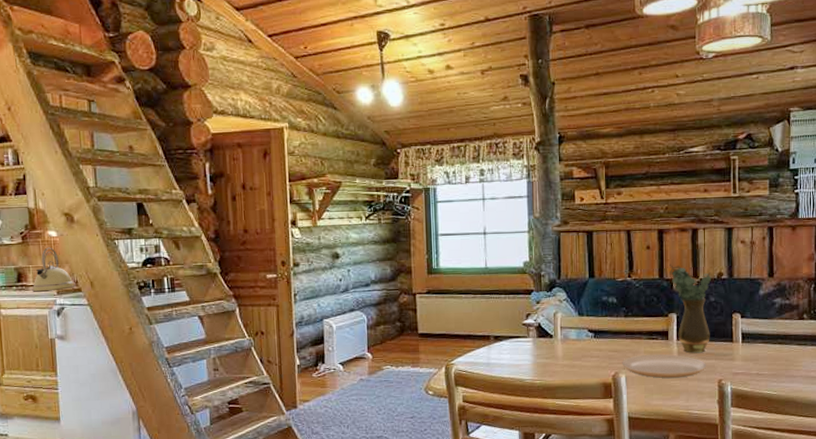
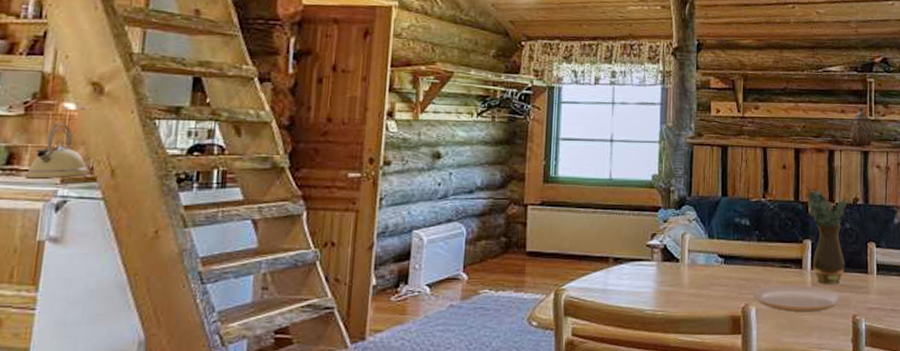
decorative jar: none [713,185,738,223] -> present [849,107,874,146]

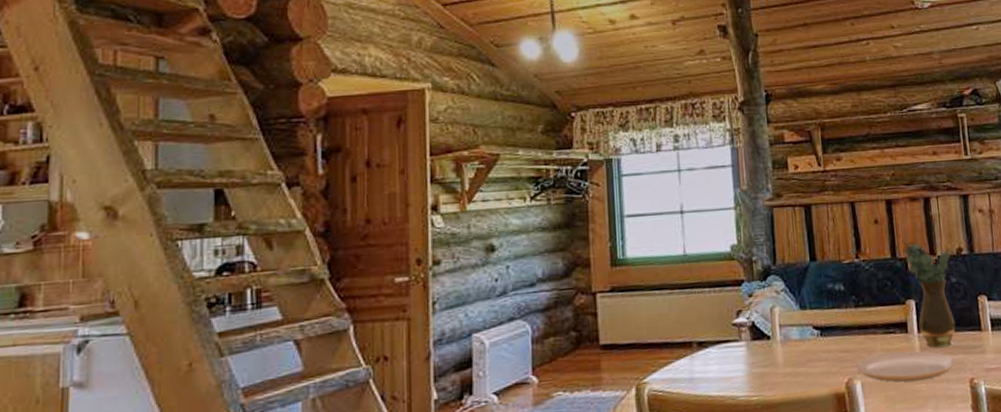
kettle: present [25,122,89,179] -> none [41,254,110,320]
decorative jar: present [849,107,874,146] -> none [944,147,973,190]

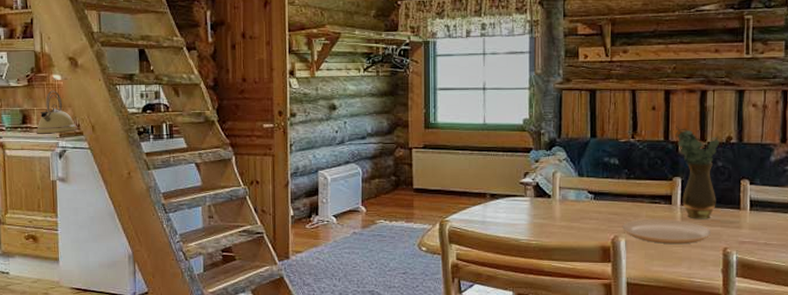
kettle: none [41,254,110,320] -> present [36,90,78,134]

